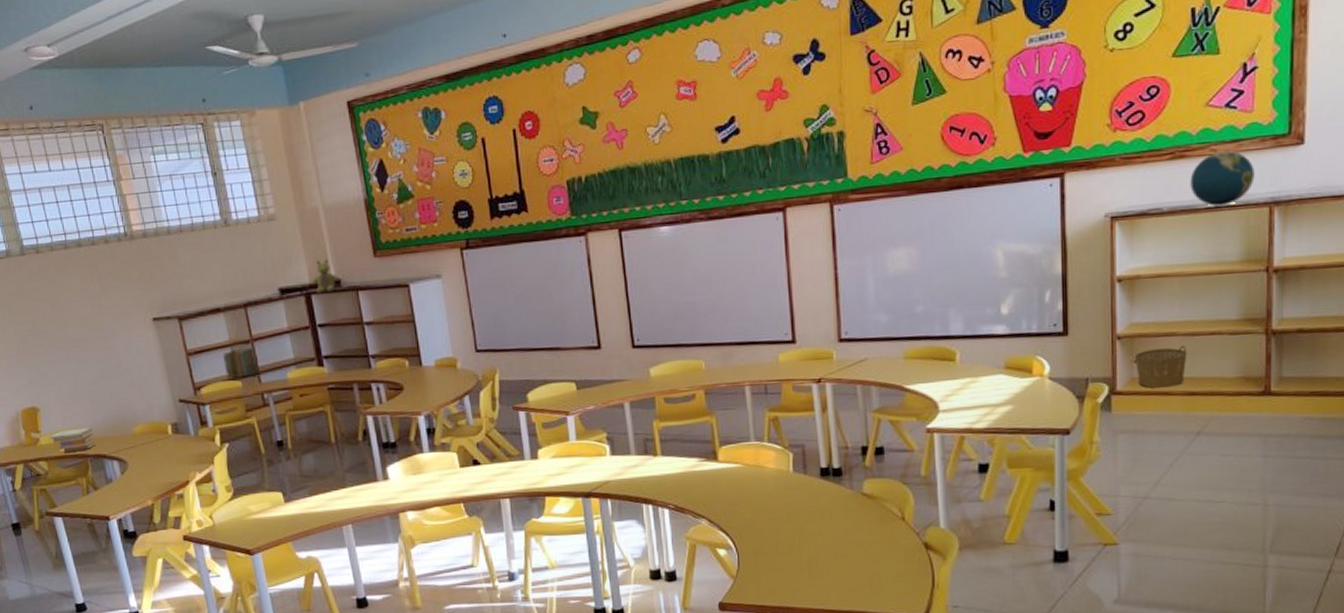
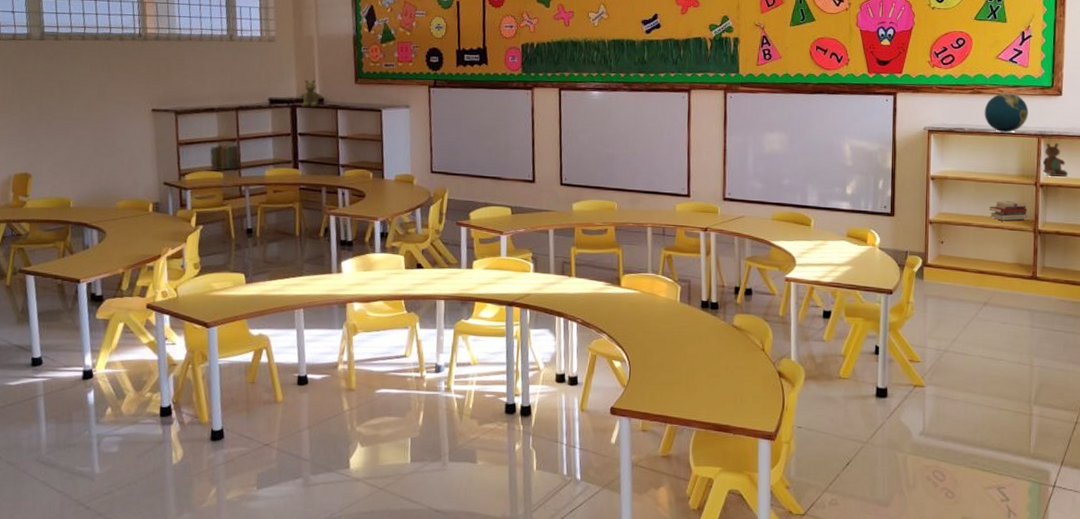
books: present [48,427,95,454] -> none [35,197,79,218]
basket: present [1135,346,1187,388] -> none [942,234,979,265]
books: none [1200,294,1256,325] -> present [988,200,1027,221]
stuffed toy: none [1275,209,1314,257] -> present [1041,142,1068,177]

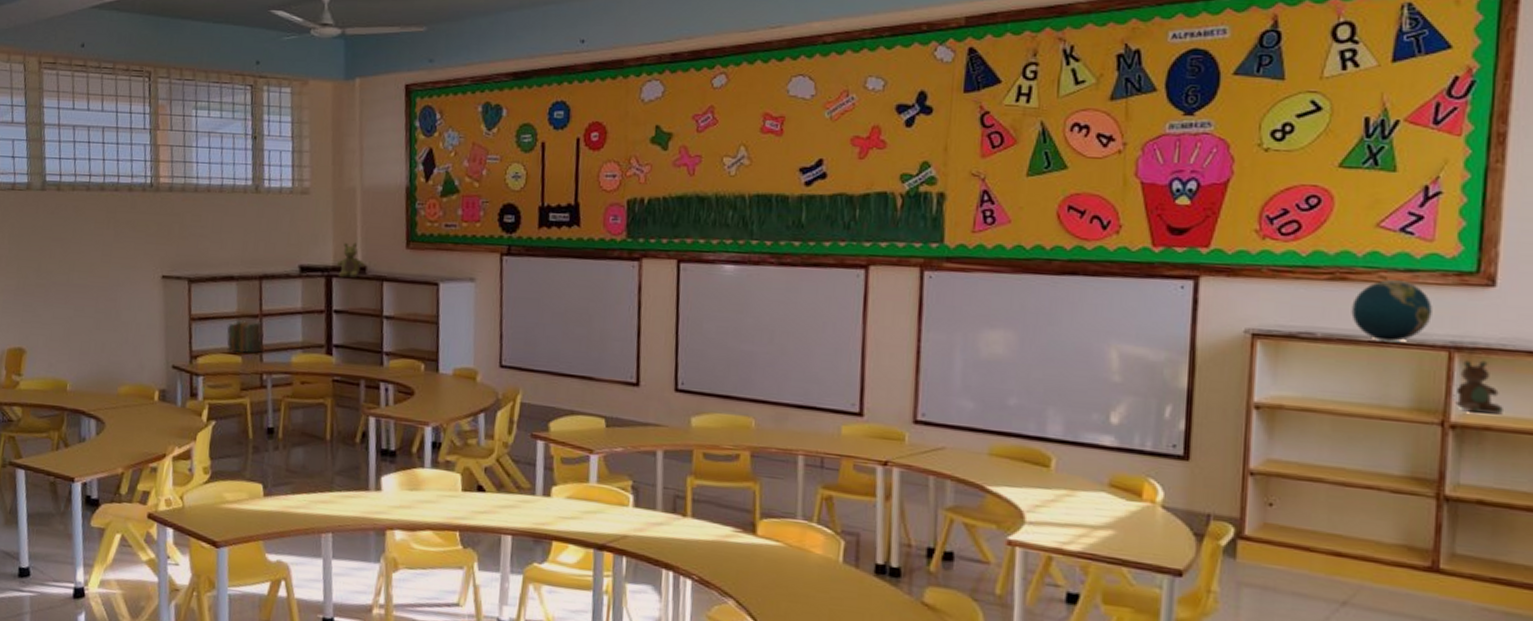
books: present [988,200,1027,221] -> none [1354,446,1426,480]

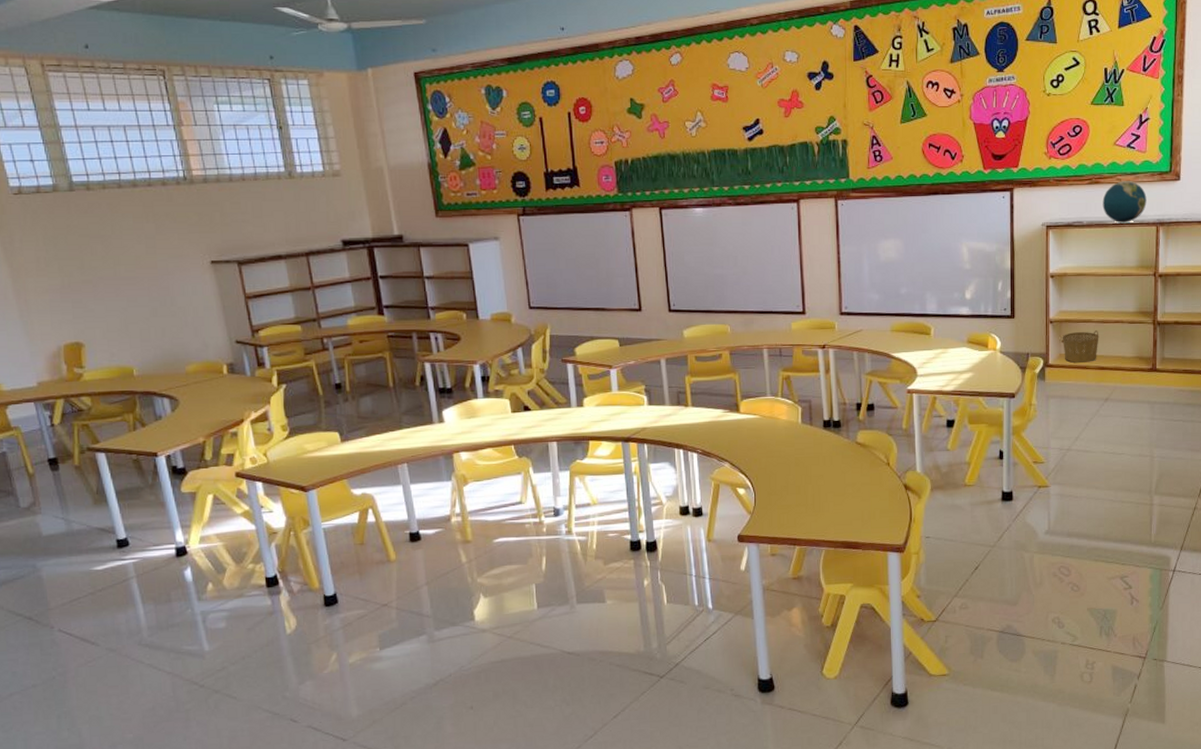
books: present [226,320,264,354] -> none [282,293,320,323]
stuffed bear: present [336,242,365,279] -> none [375,216,401,248]
basket: none [1270,493,1336,542] -> present [1063,331,1099,363]
stuffed toy: present [1453,360,1503,415] -> none [1160,230,1186,266]

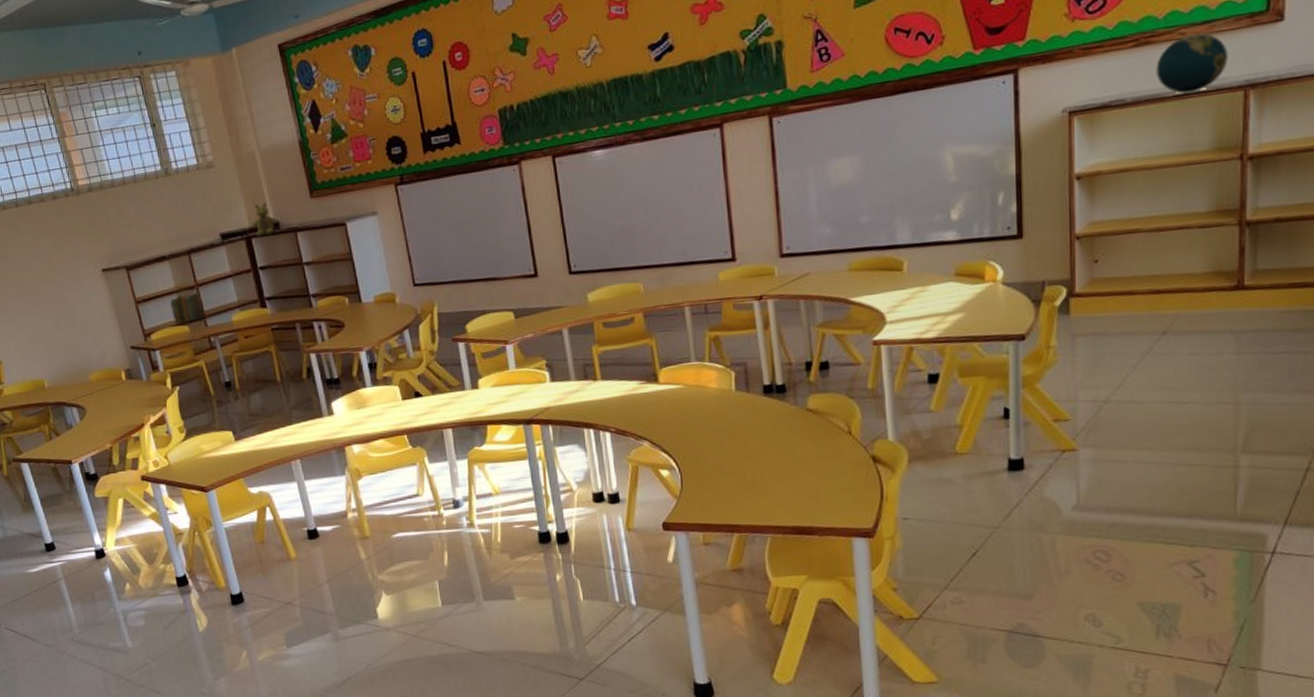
books: none [282,293,320,323] -> present [169,292,206,325]
stuffed bear: none [375,216,401,248] -> present [252,202,277,237]
basket: present [1063,331,1099,363] -> none [1096,242,1153,289]

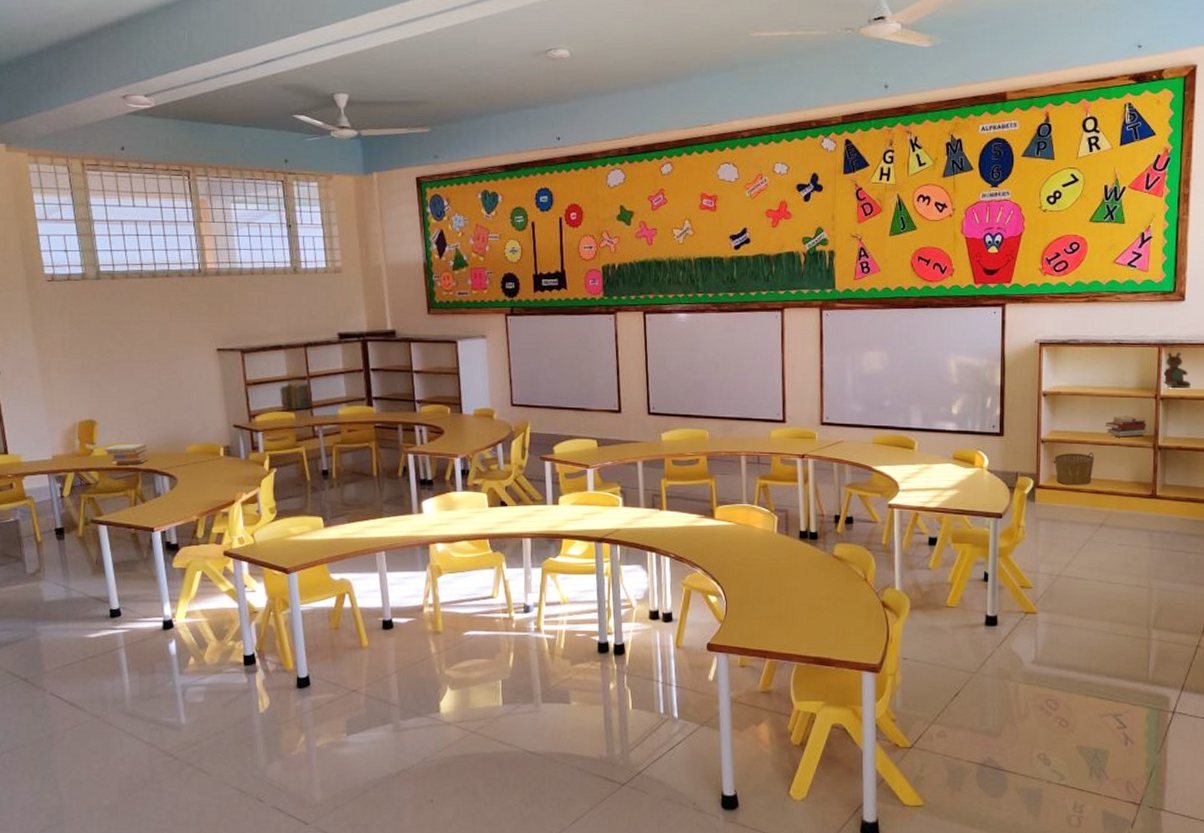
books: none [11,376,55,403] -> present [102,443,148,466]
stuffed bear: present [252,202,277,237] -> none [369,311,394,342]
basket: none [1096,242,1153,289] -> present [1055,453,1095,485]
globe: present [1156,32,1228,94] -> none [1100,300,1148,343]
books: none [1166,185,1228,218] -> present [1105,415,1147,438]
stuffed toy: none [1250,91,1294,143] -> present [1162,352,1191,389]

